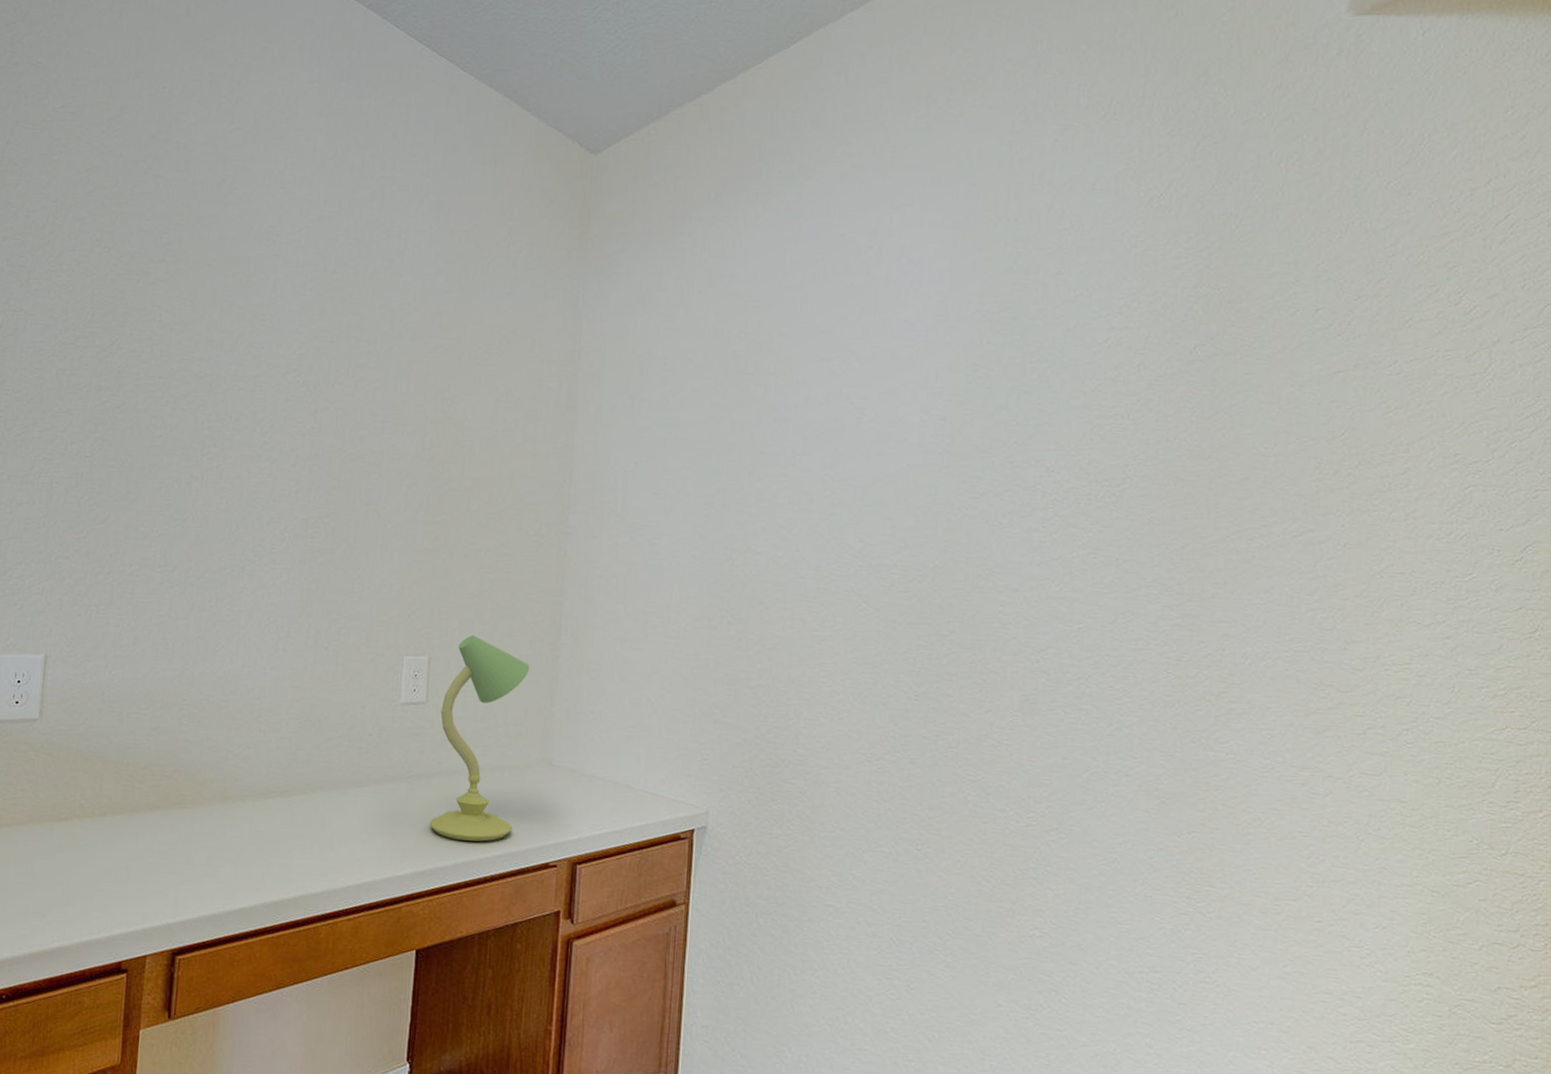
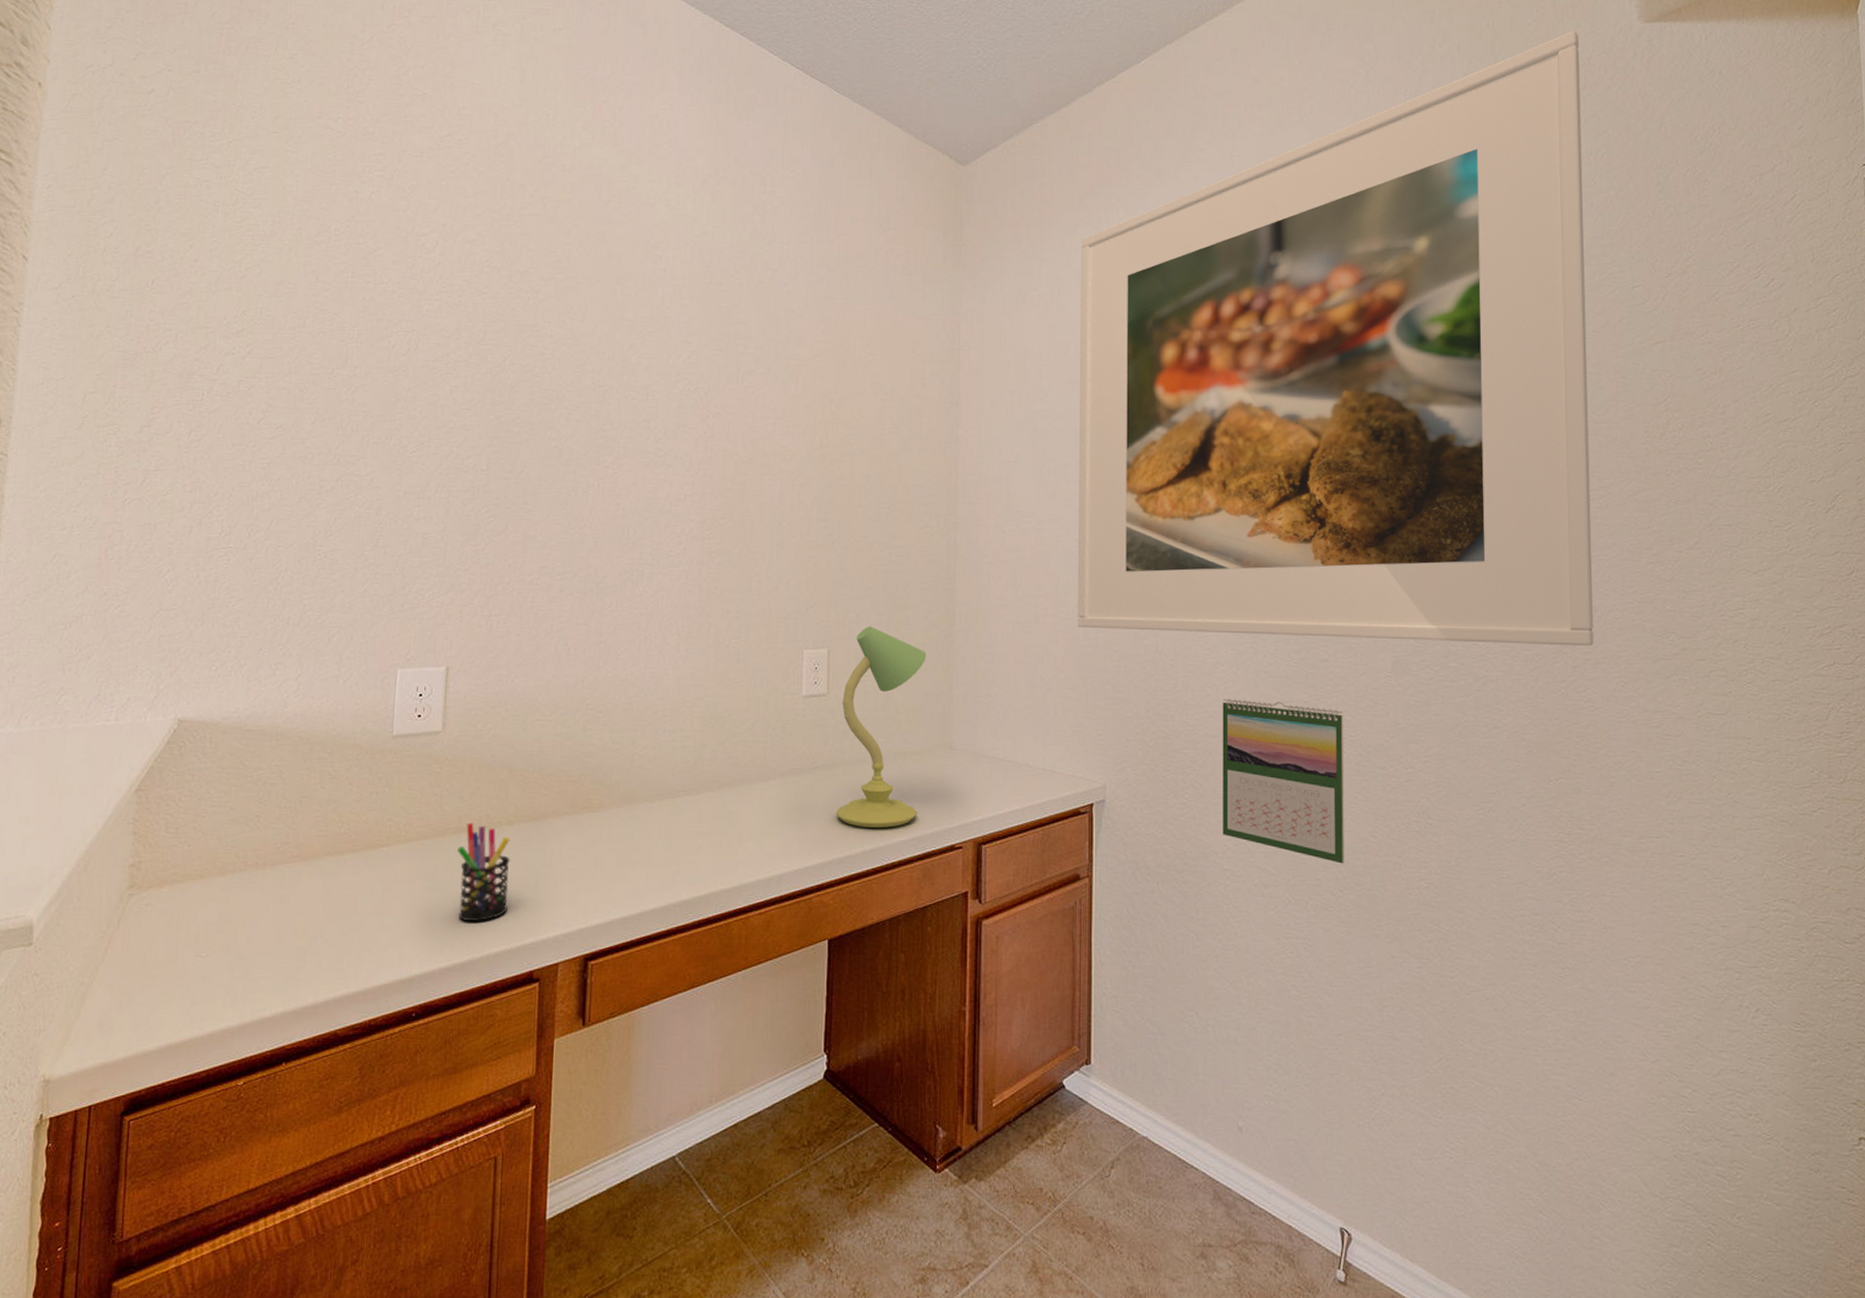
pen holder: none [50,811,103,910] -> present [457,822,510,922]
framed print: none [688,22,1278,695] -> present [1078,30,1594,647]
calendar: none [828,729,964,907] -> present [1222,699,1345,864]

